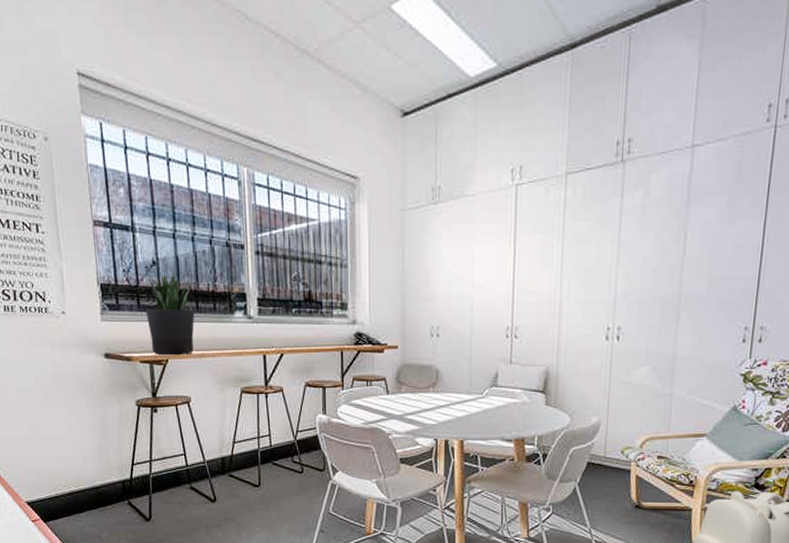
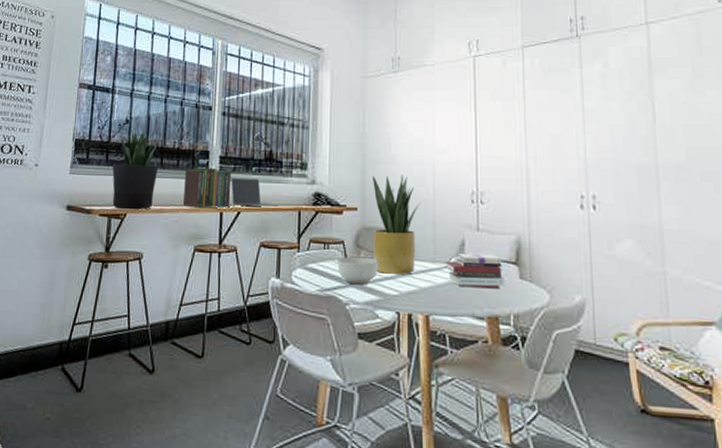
books: none [223,310,273,351] -> present [183,167,232,208]
laptop: none [270,319,321,349] -> present [230,177,278,207]
bowl: none [380,392,419,417] -> present [337,256,379,285]
planter: none [412,312,459,406] -> present [372,174,422,275]
books: none [479,385,532,415] -> present [445,254,504,289]

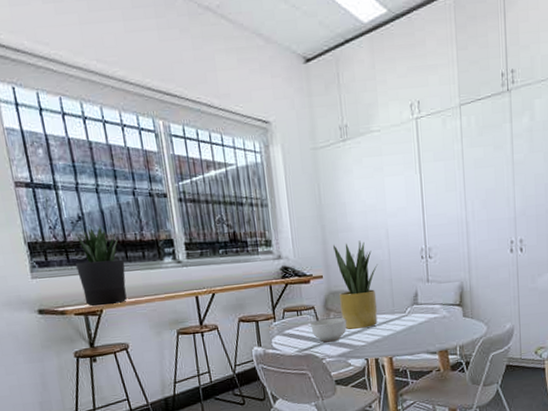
books: present [183,167,232,208] -> none [153,255,204,296]
laptop: present [230,177,278,207] -> none [199,259,250,289]
books: present [445,254,504,289] -> none [402,300,451,330]

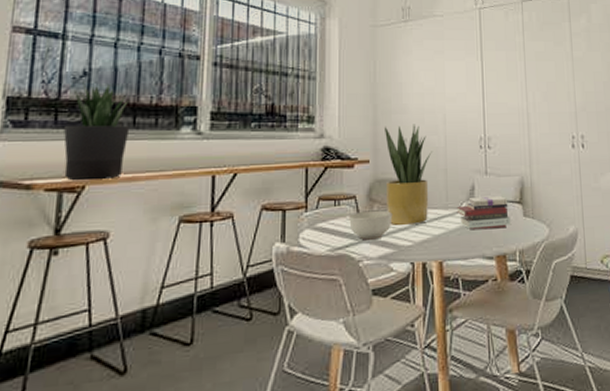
books: none [402,300,451,330] -> present [457,196,510,229]

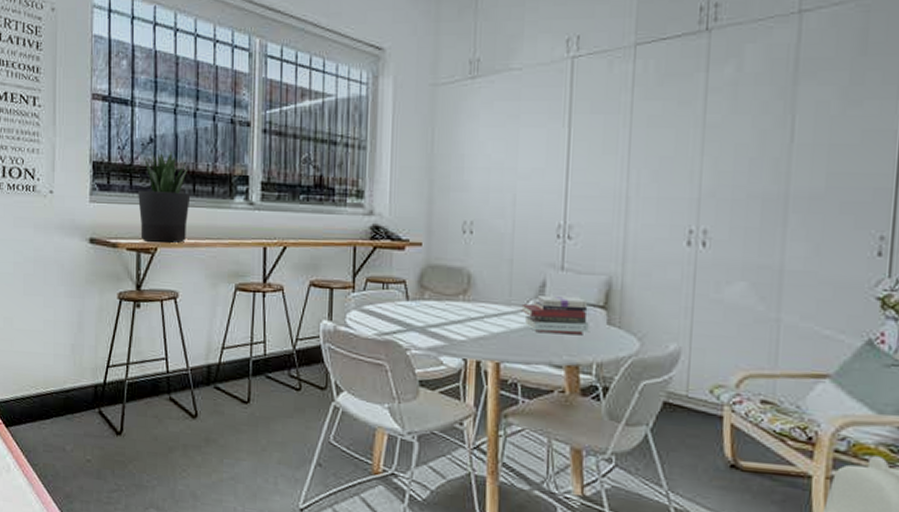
bowl: present [349,210,393,240] -> none [397,298,446,330]
planter: present [385,124,433,225] -> none [439,204,498,318]

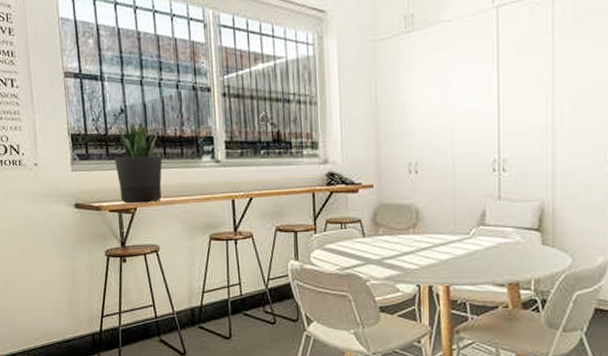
books: present [521,296,589,336] -> none [465,223,526,257]

